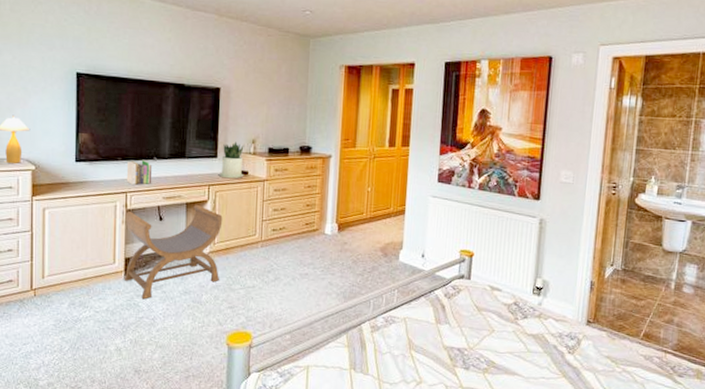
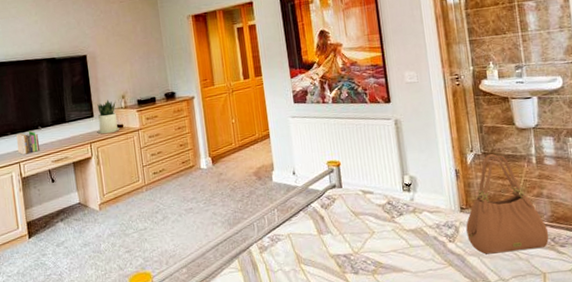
stool: present [124,204,223,300] -> none [21,162,113,258]
handbag: none [588,272,670,375] -> present [466,154,549,254]

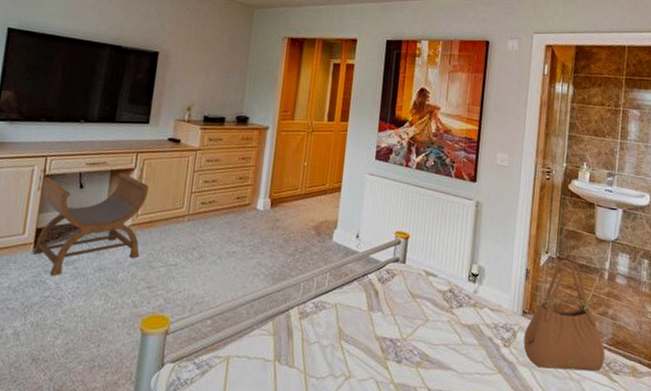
books: present [15,130,40,155] -> none [48,121,79,149]
stool: none [21,162,113,258] -> present [32,172,149,276]
planter: present [97,99,120,135] -> none [149,108,179,147]

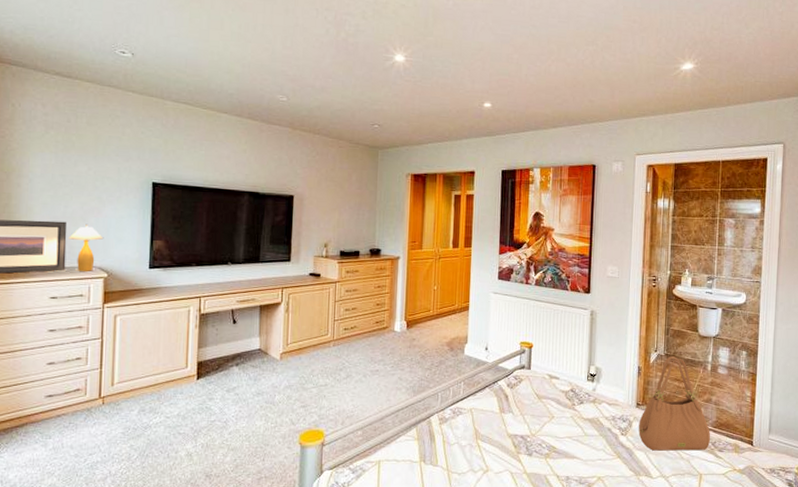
stool: present [32,172,149,276] -> none [196,306,296,403]

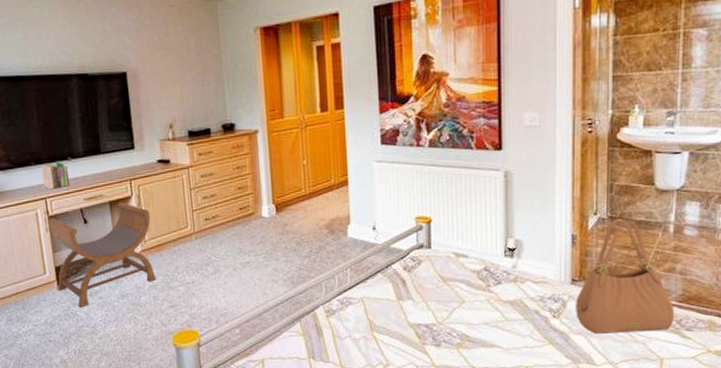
stool: none [196,306,296,403] -> present [48,201,156,308]
books: none [200,264,227,290] -> present [40,161,69,189]

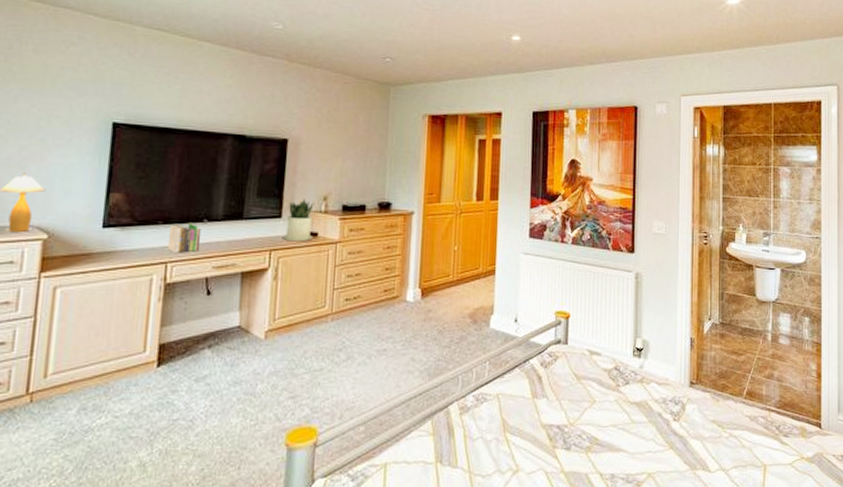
stool: present [48,201,156,308] -> none [155,273,286,396]
planter: none [139,129,166,171] -> present [283,199,314,242]
handbag: present [576,219,675,334] -> none [693,325,775,439]

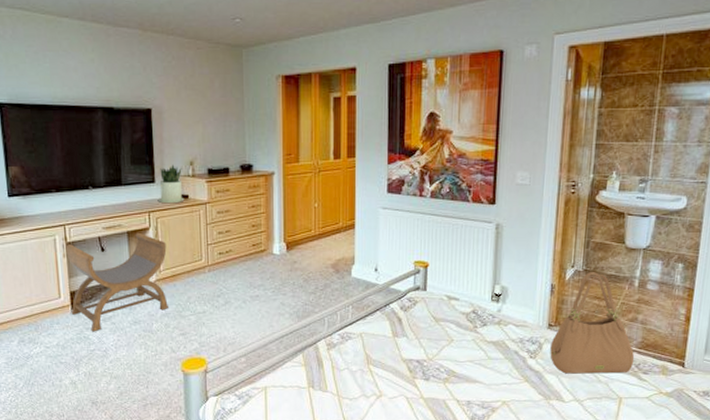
stool: none [155,273,286,396] -> present [66,232,168,332]
books: present [167,222,202,253] -> none [61,190,89,217]
handbag: none [693,325,775,439] -> present [550,272,635,374]

